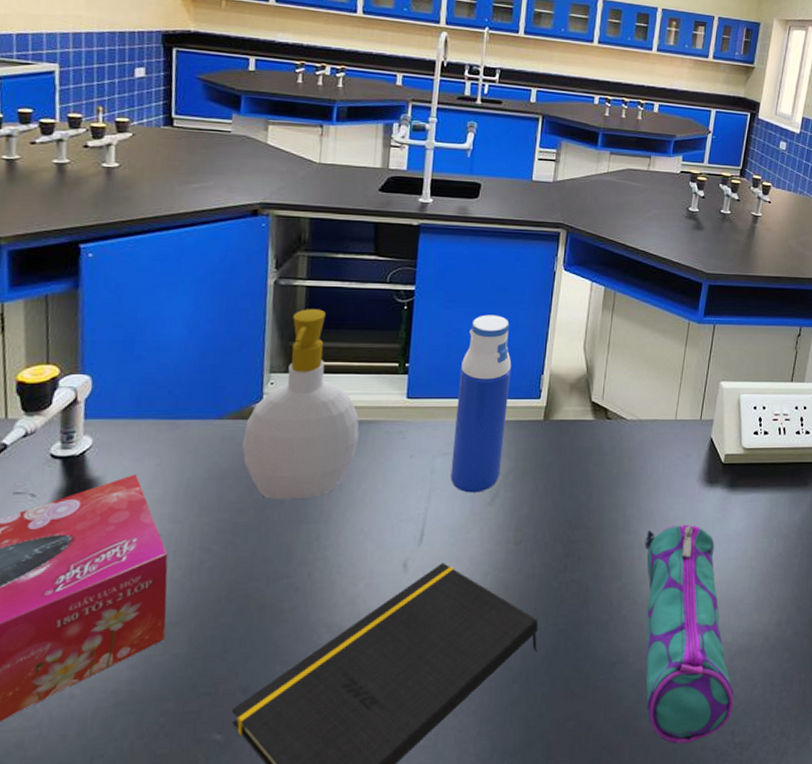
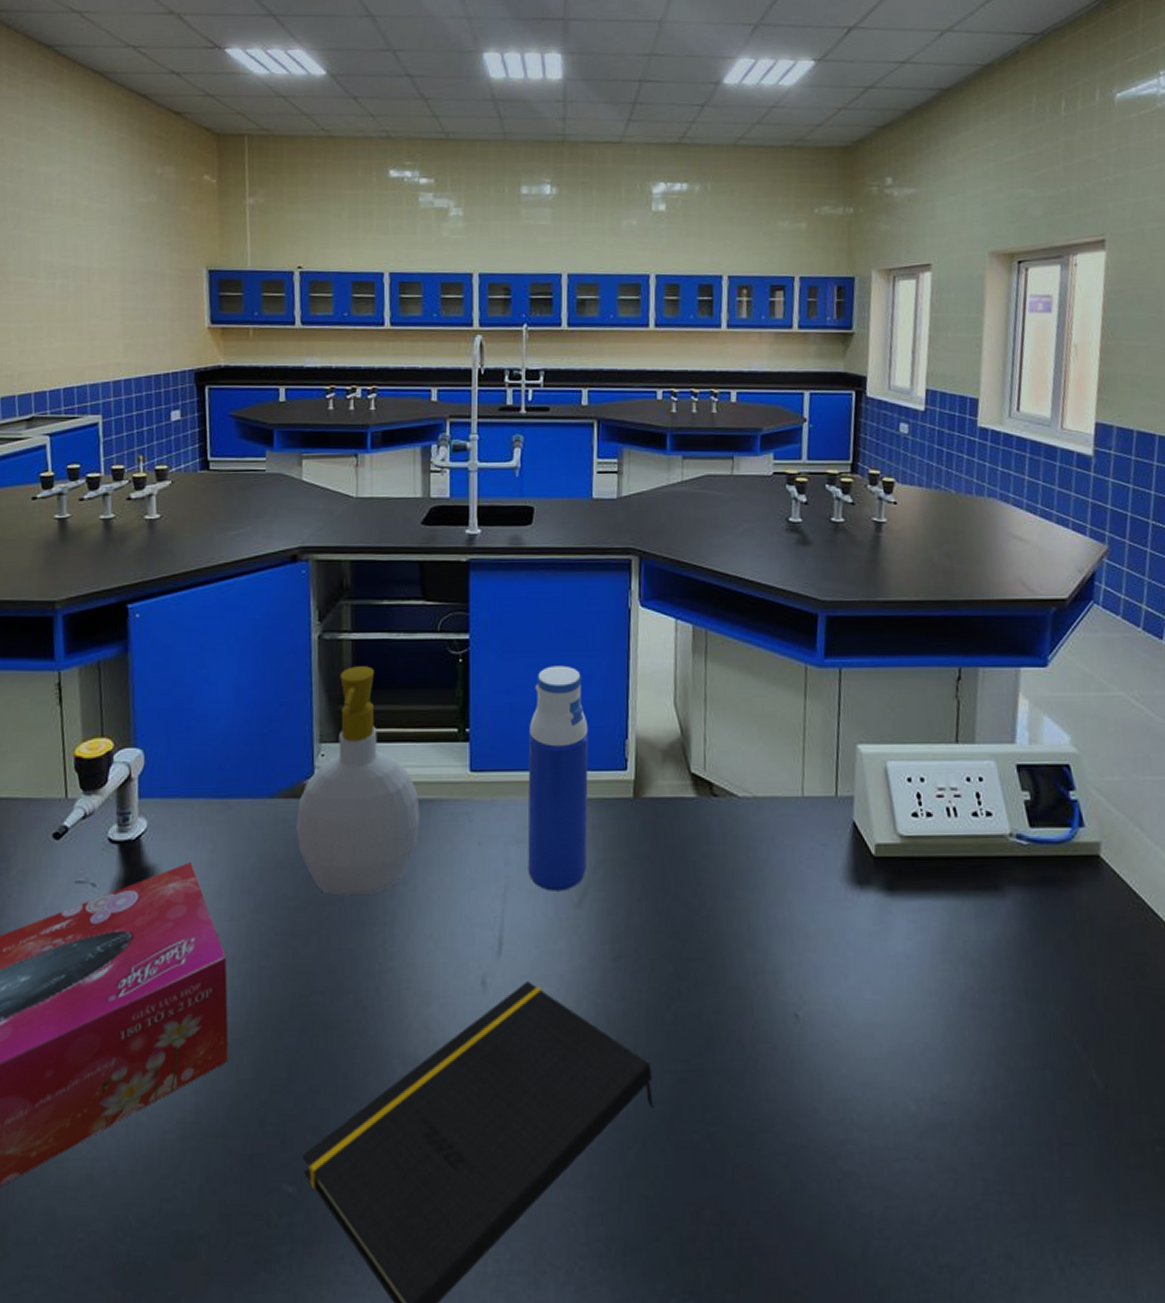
pencil case: present [644,524,734,745] -> none [779,940,931,1260]

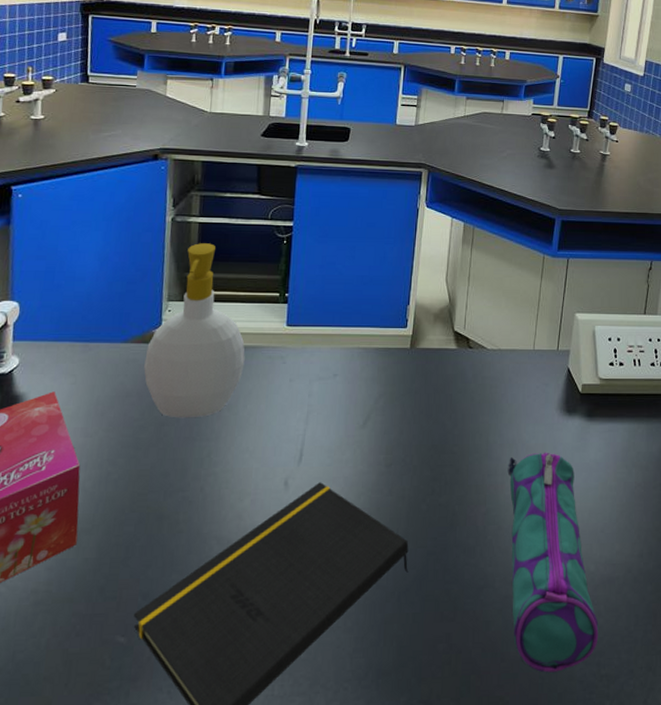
water bottle: present [527,665,589,891] -> none [326,248,380,416]
pencil case: none [779,940,931,1260] -> present [507,452,599,674]

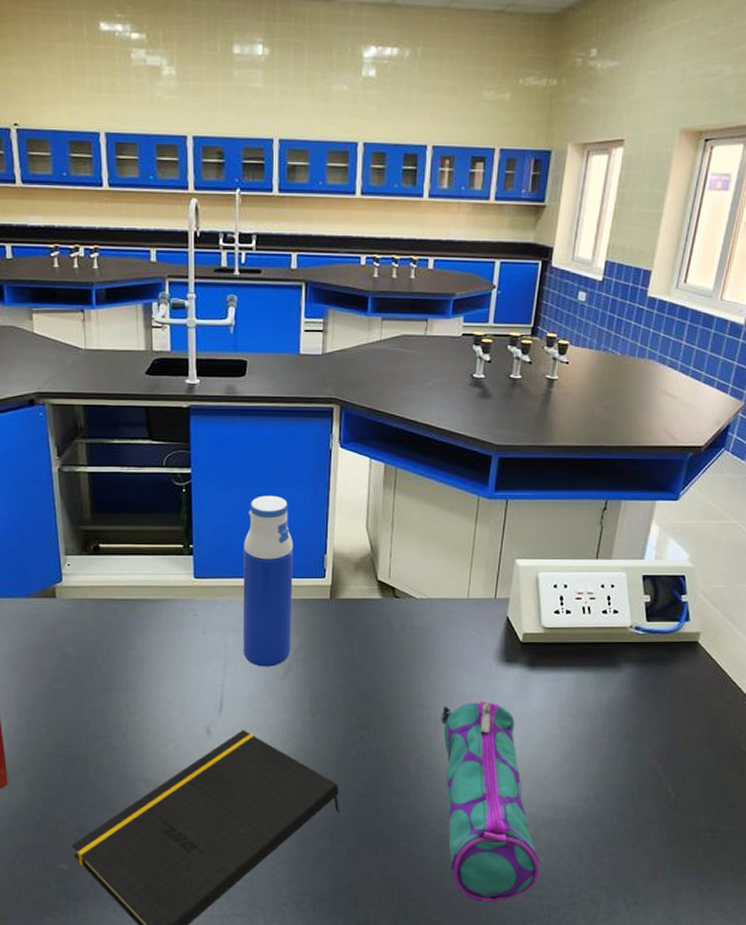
soap bottle: present [144,243,245,418] -> none [49,494,154,670]
water bottle: none [326,248,380,416] -> present [242,495,294,667]

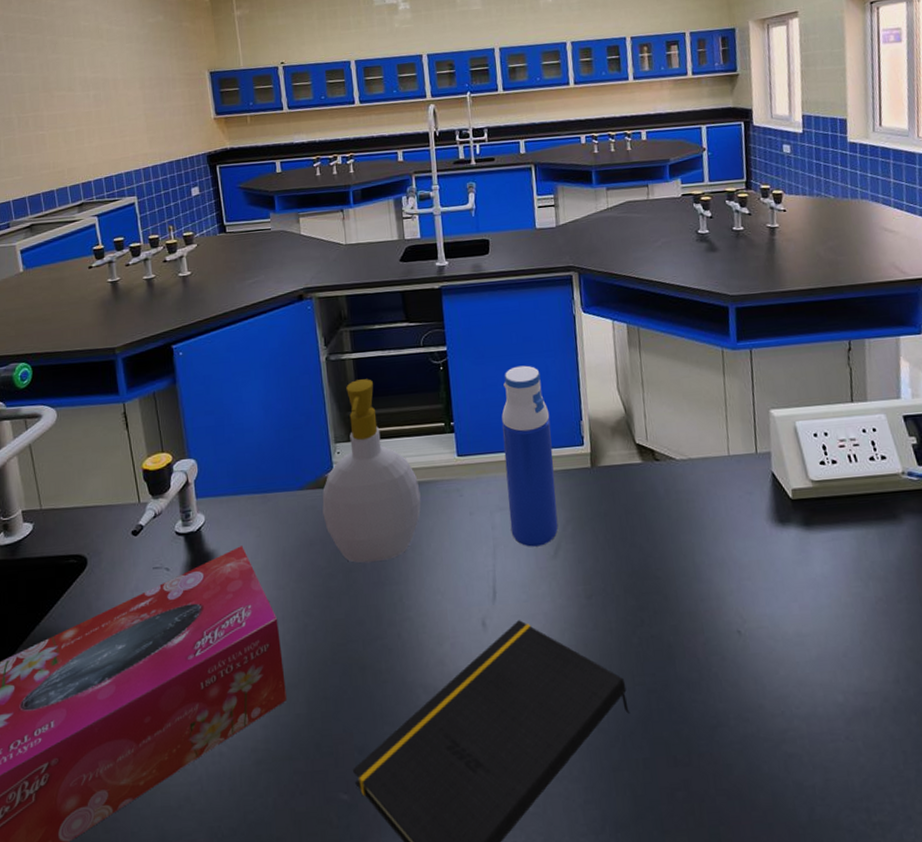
soap bottle: none [49,494,154,670] -> present [322,379,421,563]
pencil case: present [441,701,540,904] -> none [721,569,863,823]

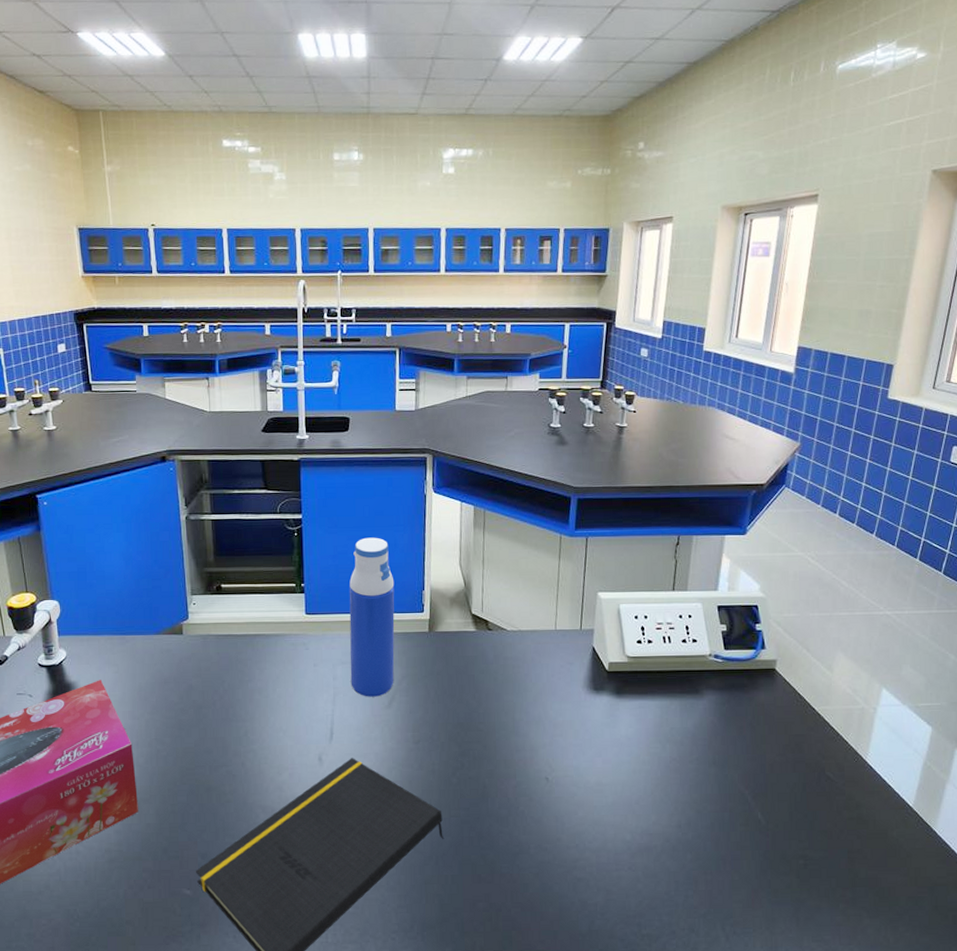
soap bottle: present [322,379,421,563] -> none [177,539,270,702]

